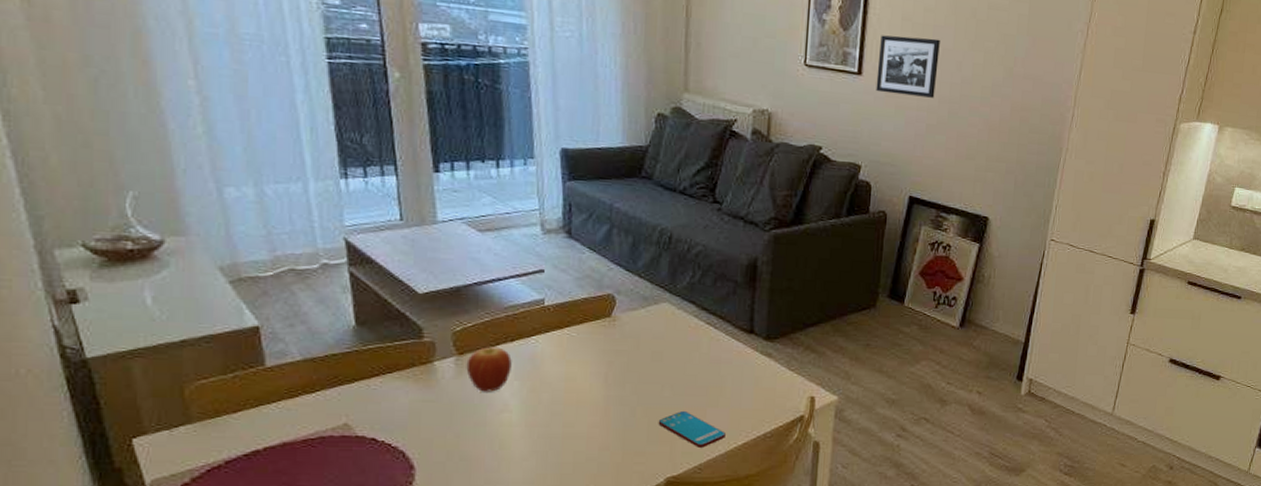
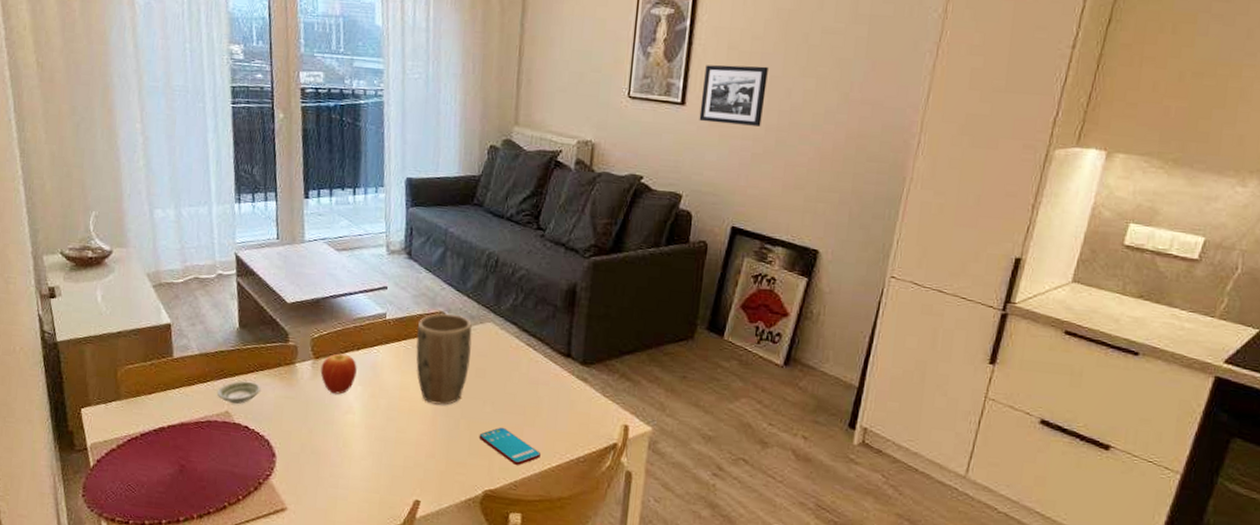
saucer: none [330,386,390,415] -> present [216,381,261,404]
plant pot: none [581,296,646,393] -> present [415,313,473,405]

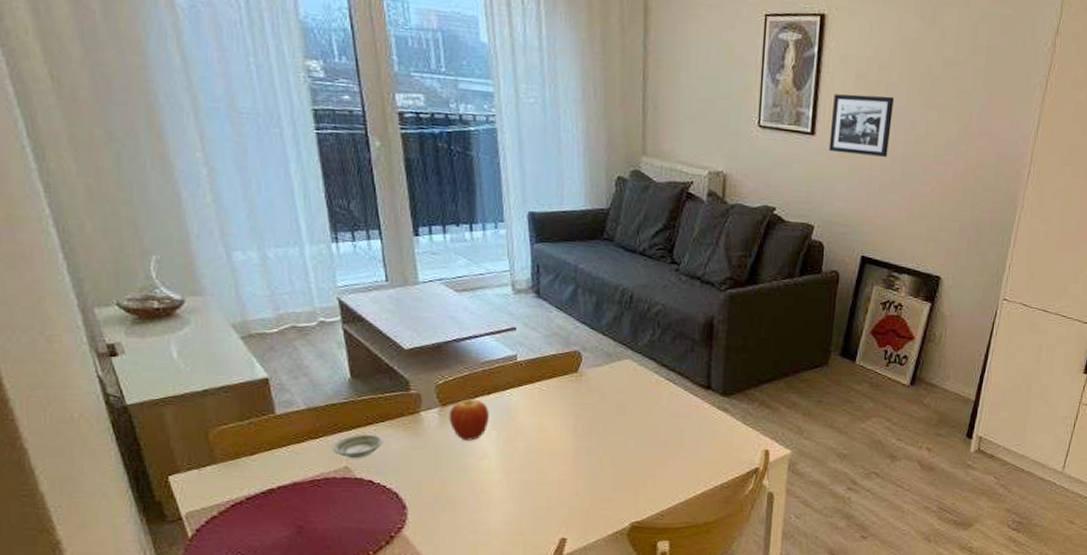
plant pot: present [415,313,473,405] -> none [551,353,610,444]
smartphone: present [479,427,541,465] -> none [622,460,685,496]

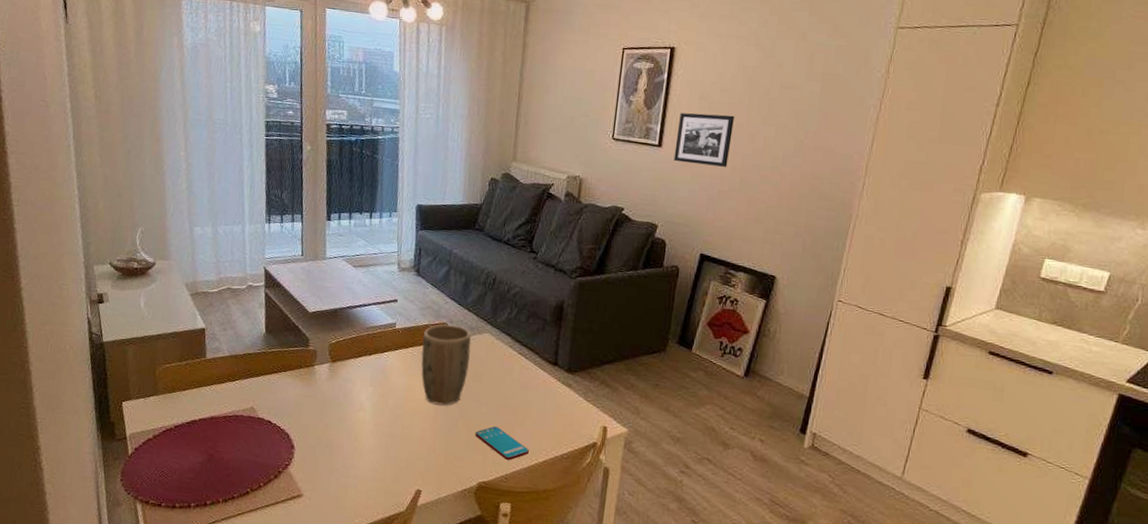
saucer: present [332,434,383,459] -> none [243,380,283,401]
fruit: present [449,399,489,441] -> none [336,357,369,394]
plant pot: none [551,353,610,444] -> present [421,324,472,406]
smartphone: none [622,460,685,496] -> present [475,426,529,460]

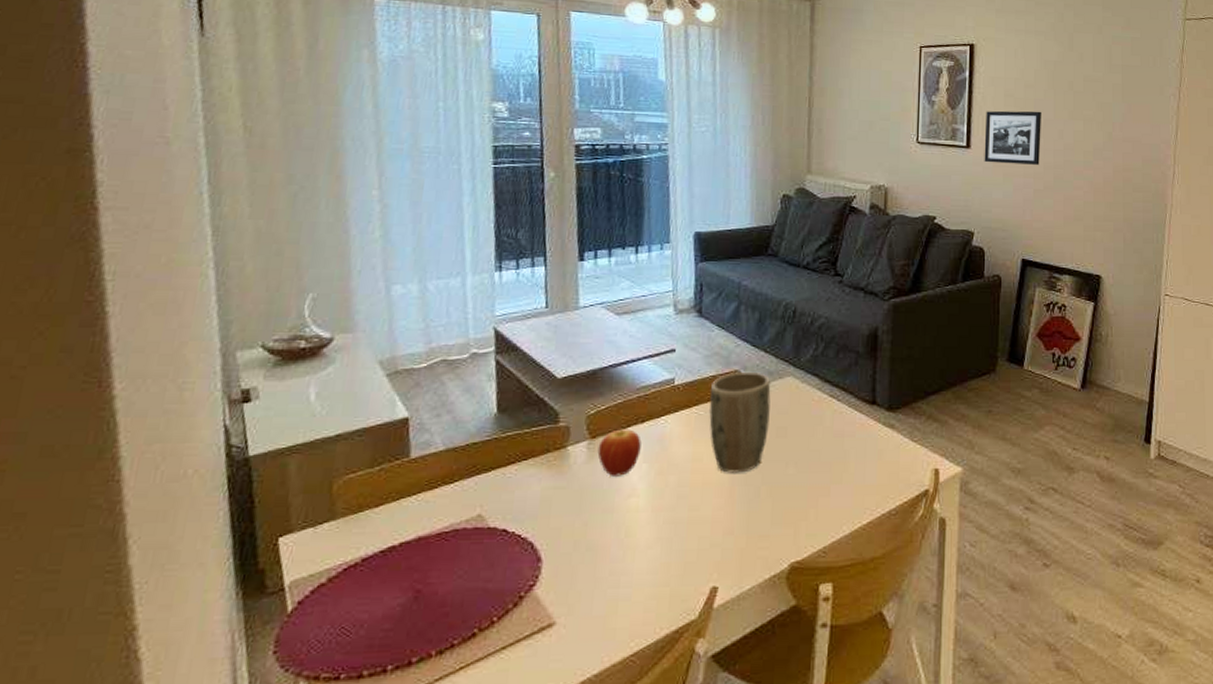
fruit: none [336,357,369,394] -> present [597,429,642,476]
smartphone: present [475,426,529,460] -> none [782,488,850,529]

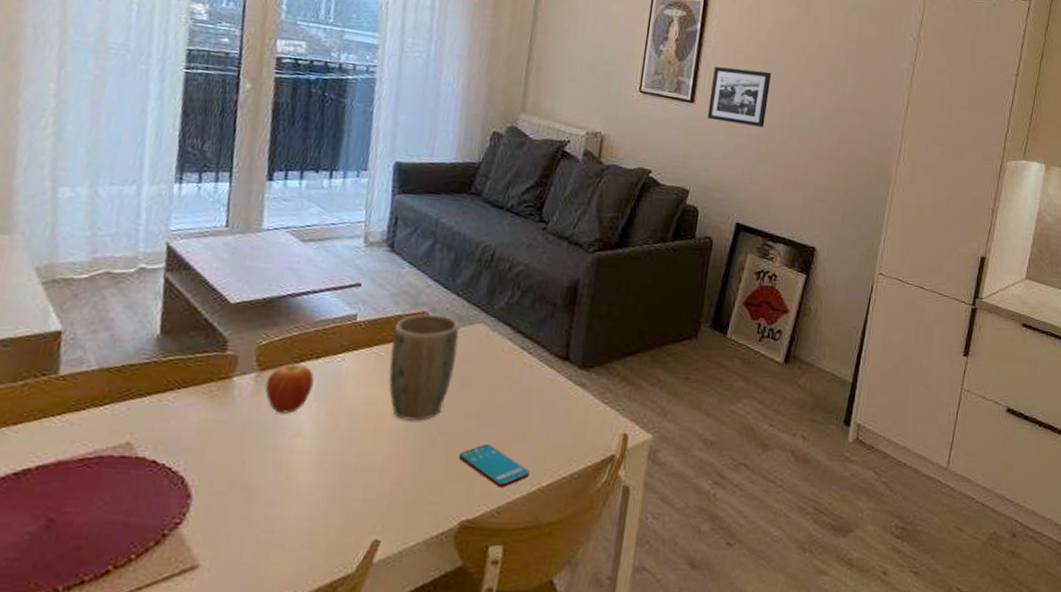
smartphone: none [782,488,850,529] -> present [458,443,529,488]

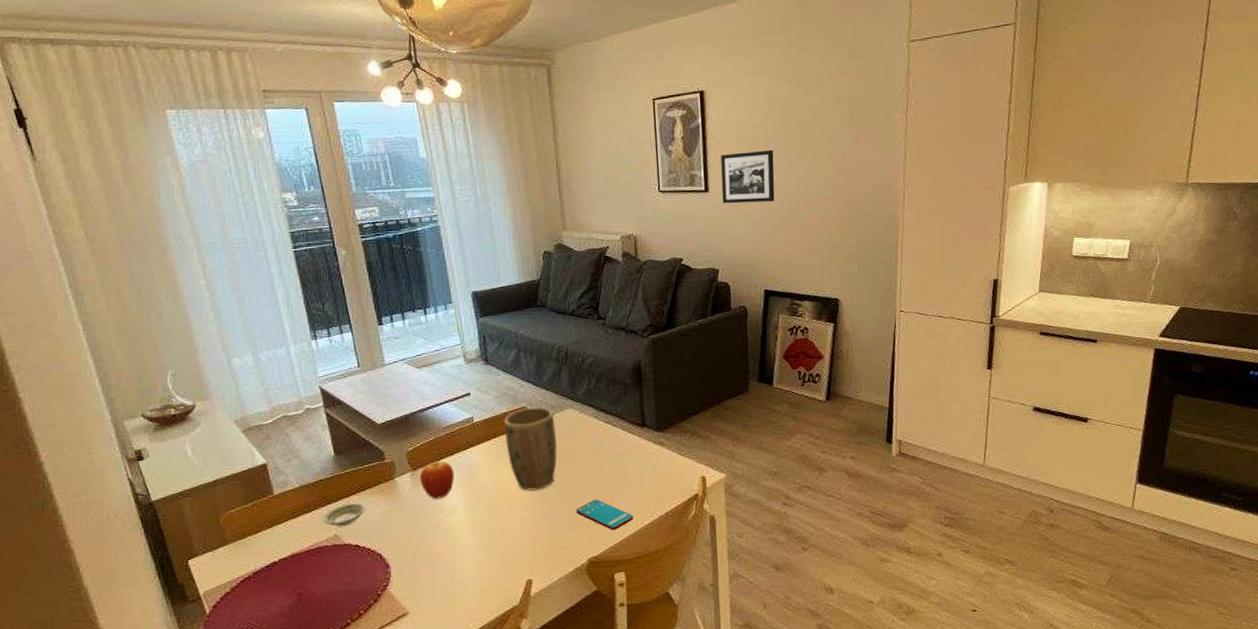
saucer: none [116,401,182,433] -> present [322,502,366,527]

